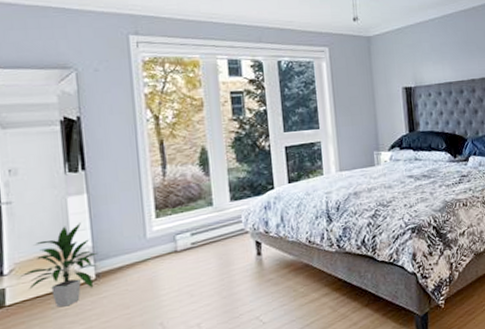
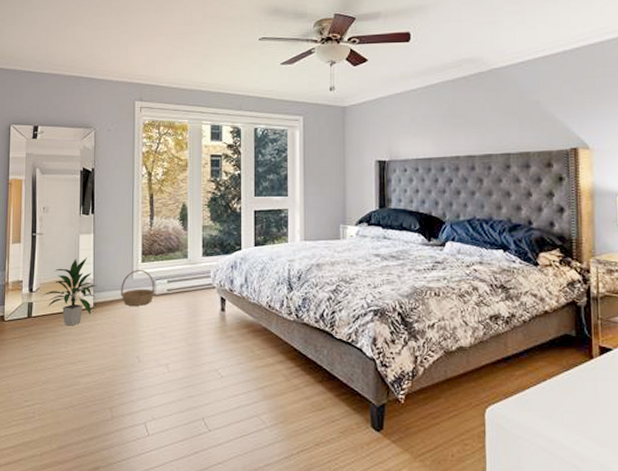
basket: none [131,226,176,269] -> present [121,269,155,306]

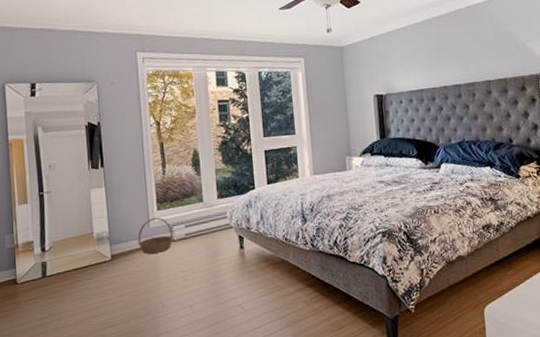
indoor plant: present [42,257,97,326] -> none [56,211,113,281]

